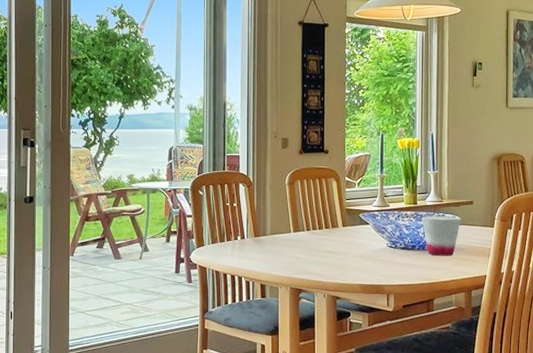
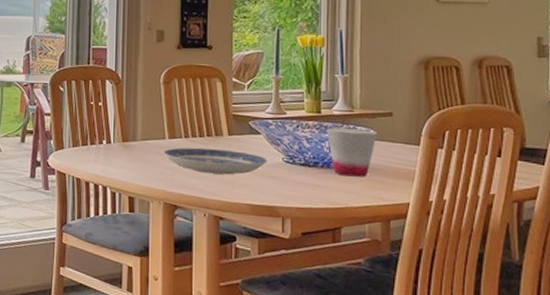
plate: none [289,238,375,261] -> present [163,147,268,175]

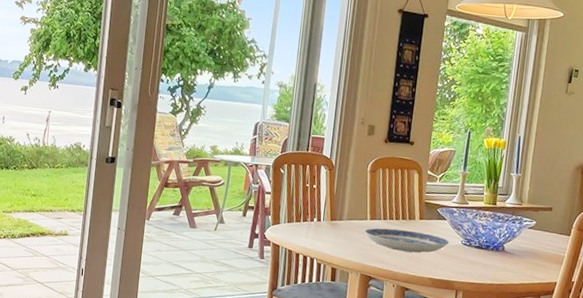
cup: present [326,127,377,177] -> none [498,217,539,260]

